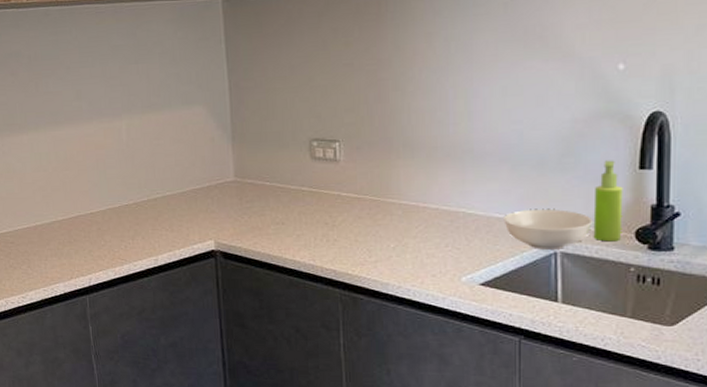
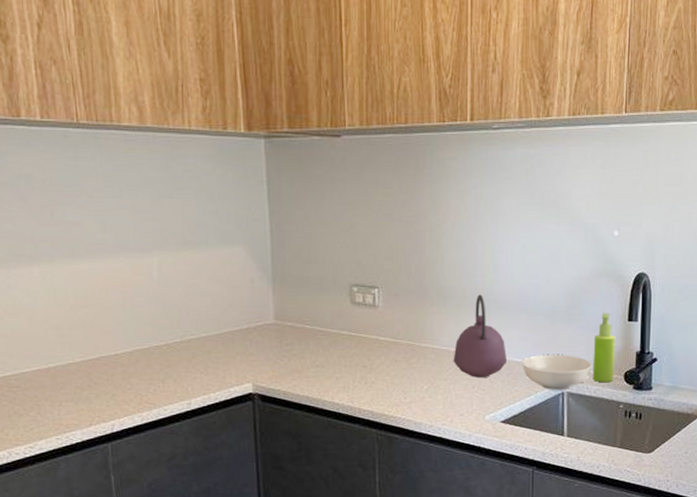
teapot: none [423,144,487,235] -> present [453,294,508,378]

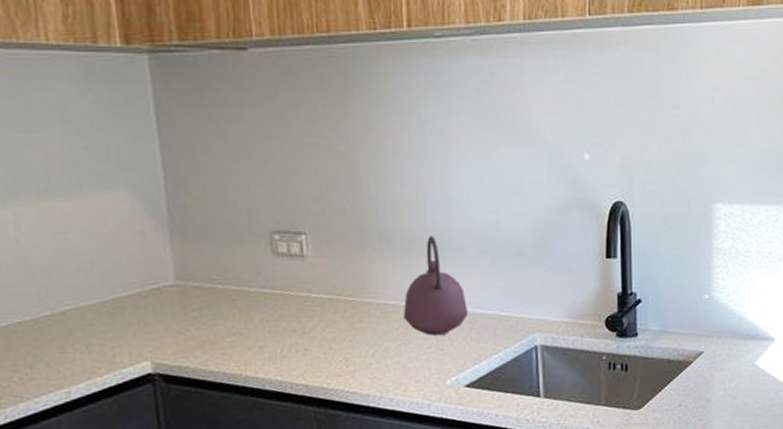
bowl: present [521,355,593,390] -> none [485,302,569,344]
soap dispenser: present [592,313,616,383] -> none [568,250,594,332]

